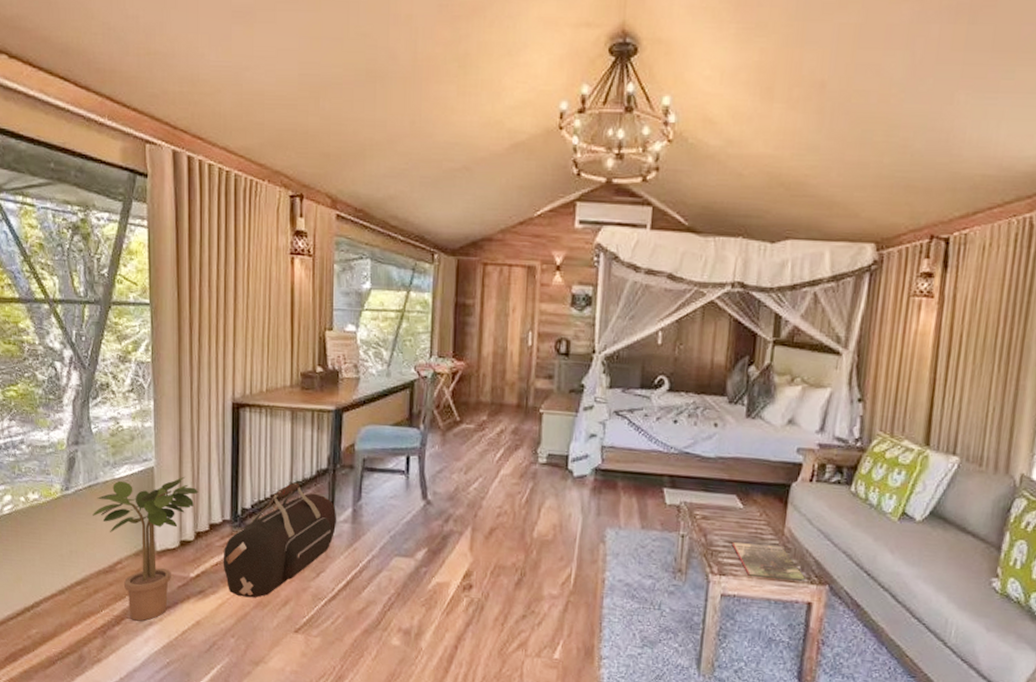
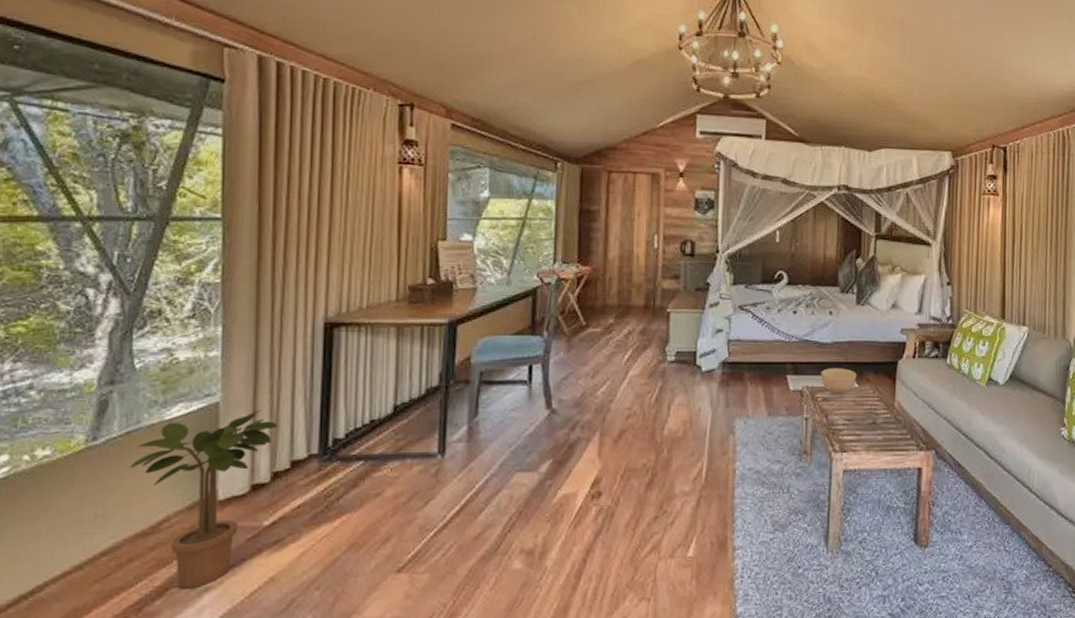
duffel bag: present [223,482,337,598] -> none [307,404,450,541]
bowl: none [701,484,742,515] -> present [821,368,857,395]
magazine: present [731,542,805,581] -> none [850,419,915,449]

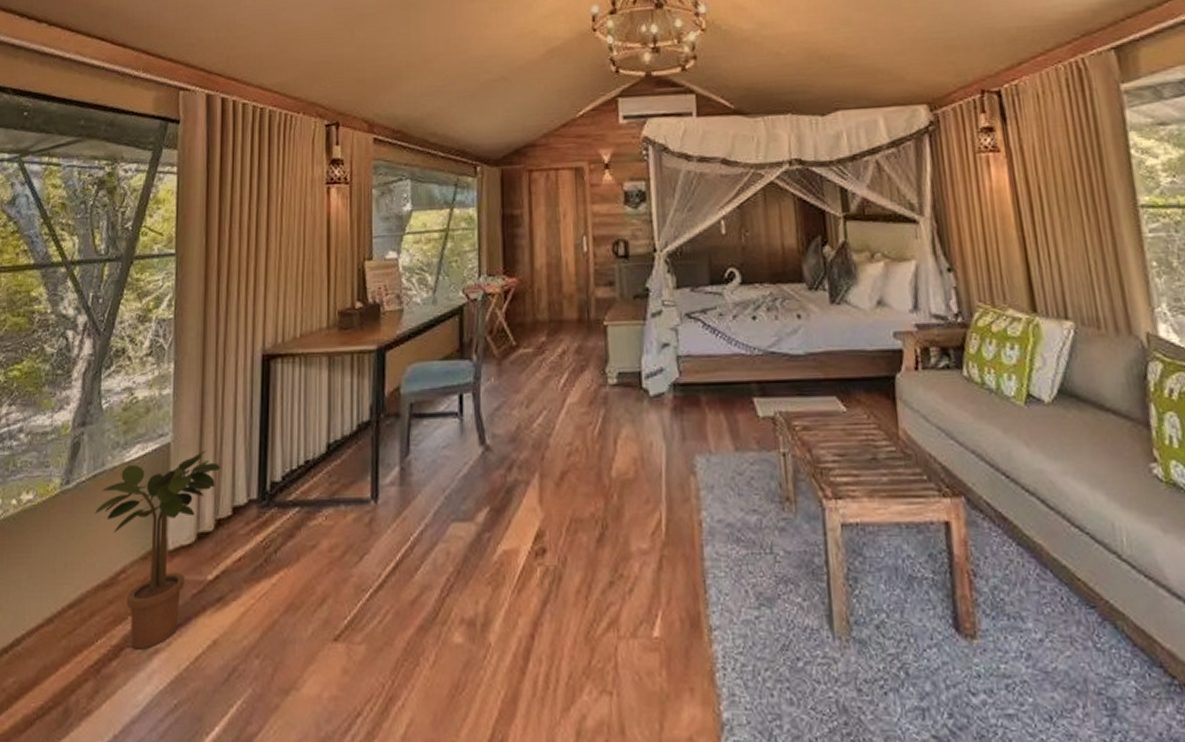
bowl: present [821,368,857,395] -> none [795,386,843,422]

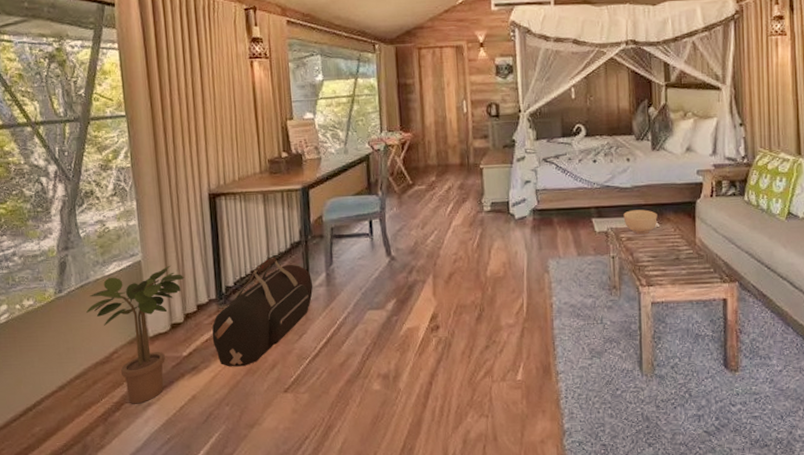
duffel bag: none [247,442,383,600] -> present [212,256,313,367]
bowl: none [795,386,843,422] -> present [623,209,658,235]

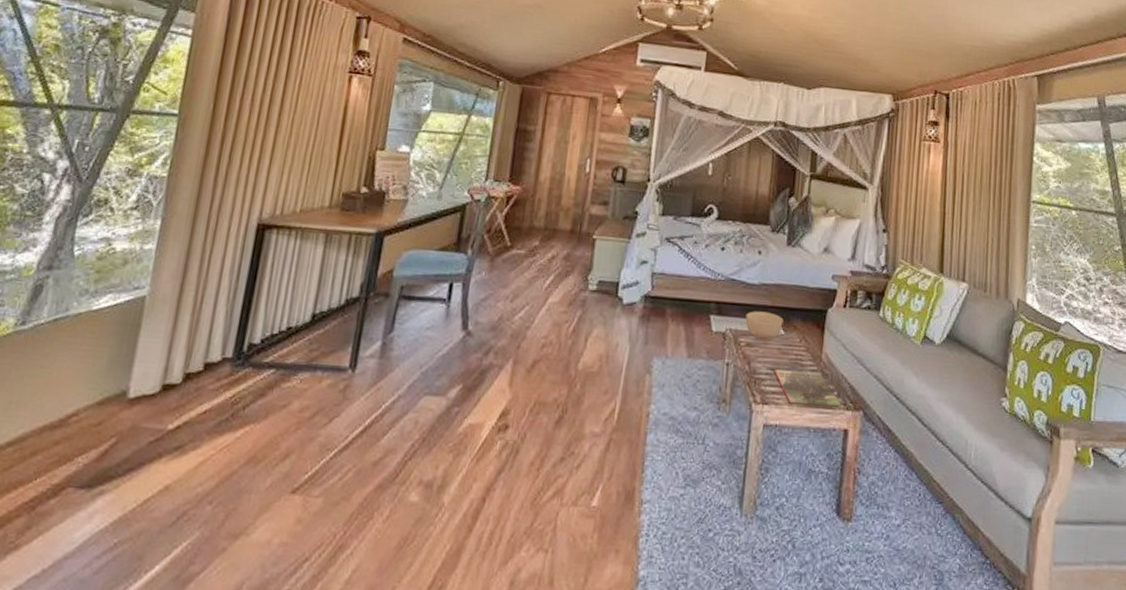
potted plant: present [86,265,184,404] -> none [51,306,198,490]
duffel bag: present [212,256,313,367] -> none [213,312,363,453]
magazine: none [654,255,718,283] -> present [773,369,841,407]

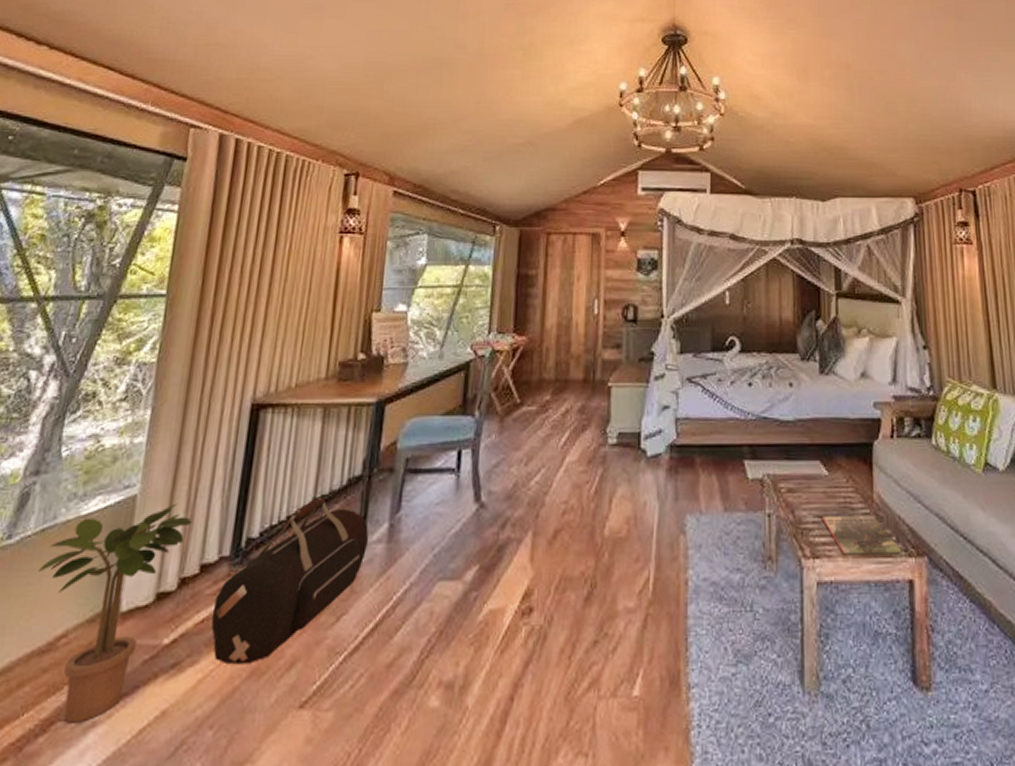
potted plant: none [51,306,198,490] -> present [38,503,192,723]
duffel bag: none [213,312,363,453] -> present [211,496,369,665]
bowl: present [745,311,784,342] -> none [783,451,826,485]

